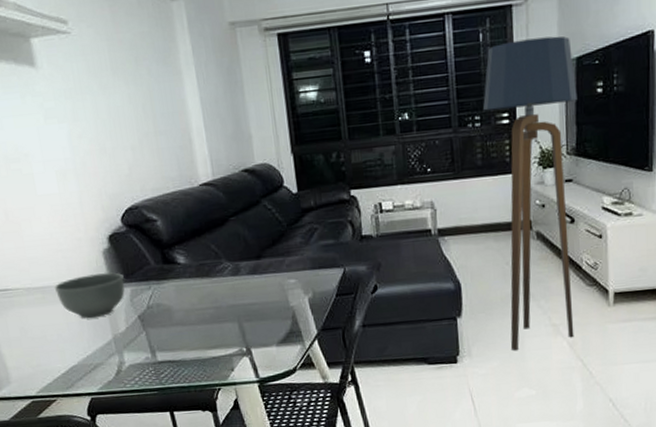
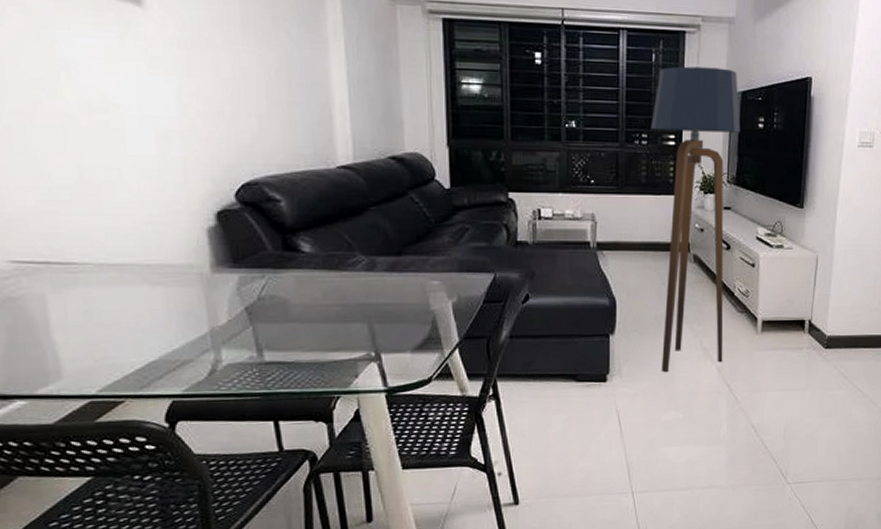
bowl: present [54,272,125,318] -> none [137,253,232,305]

